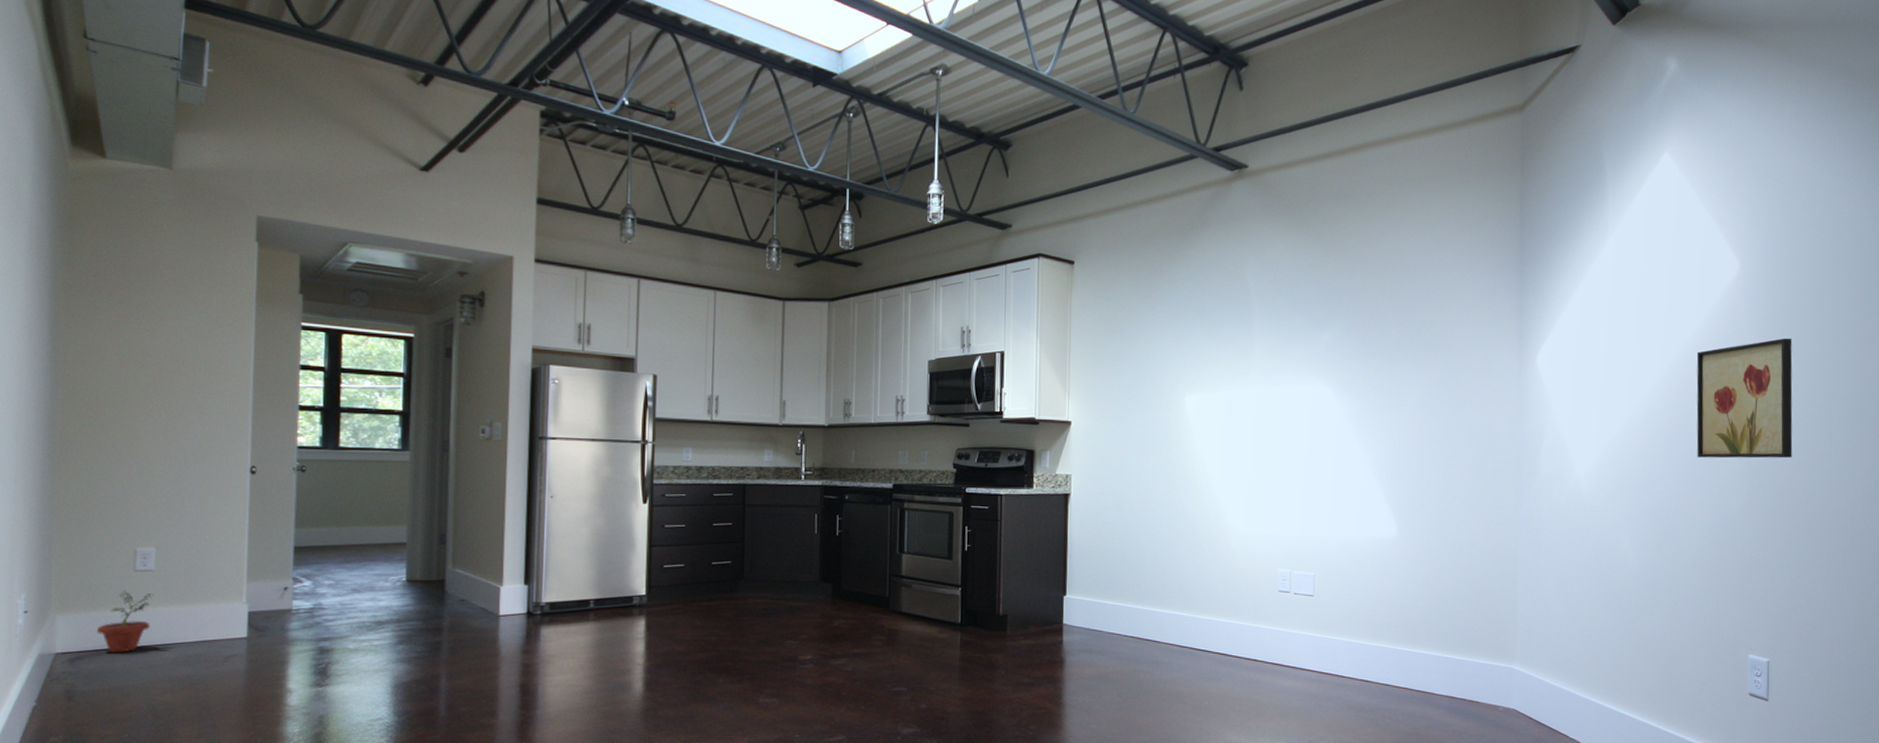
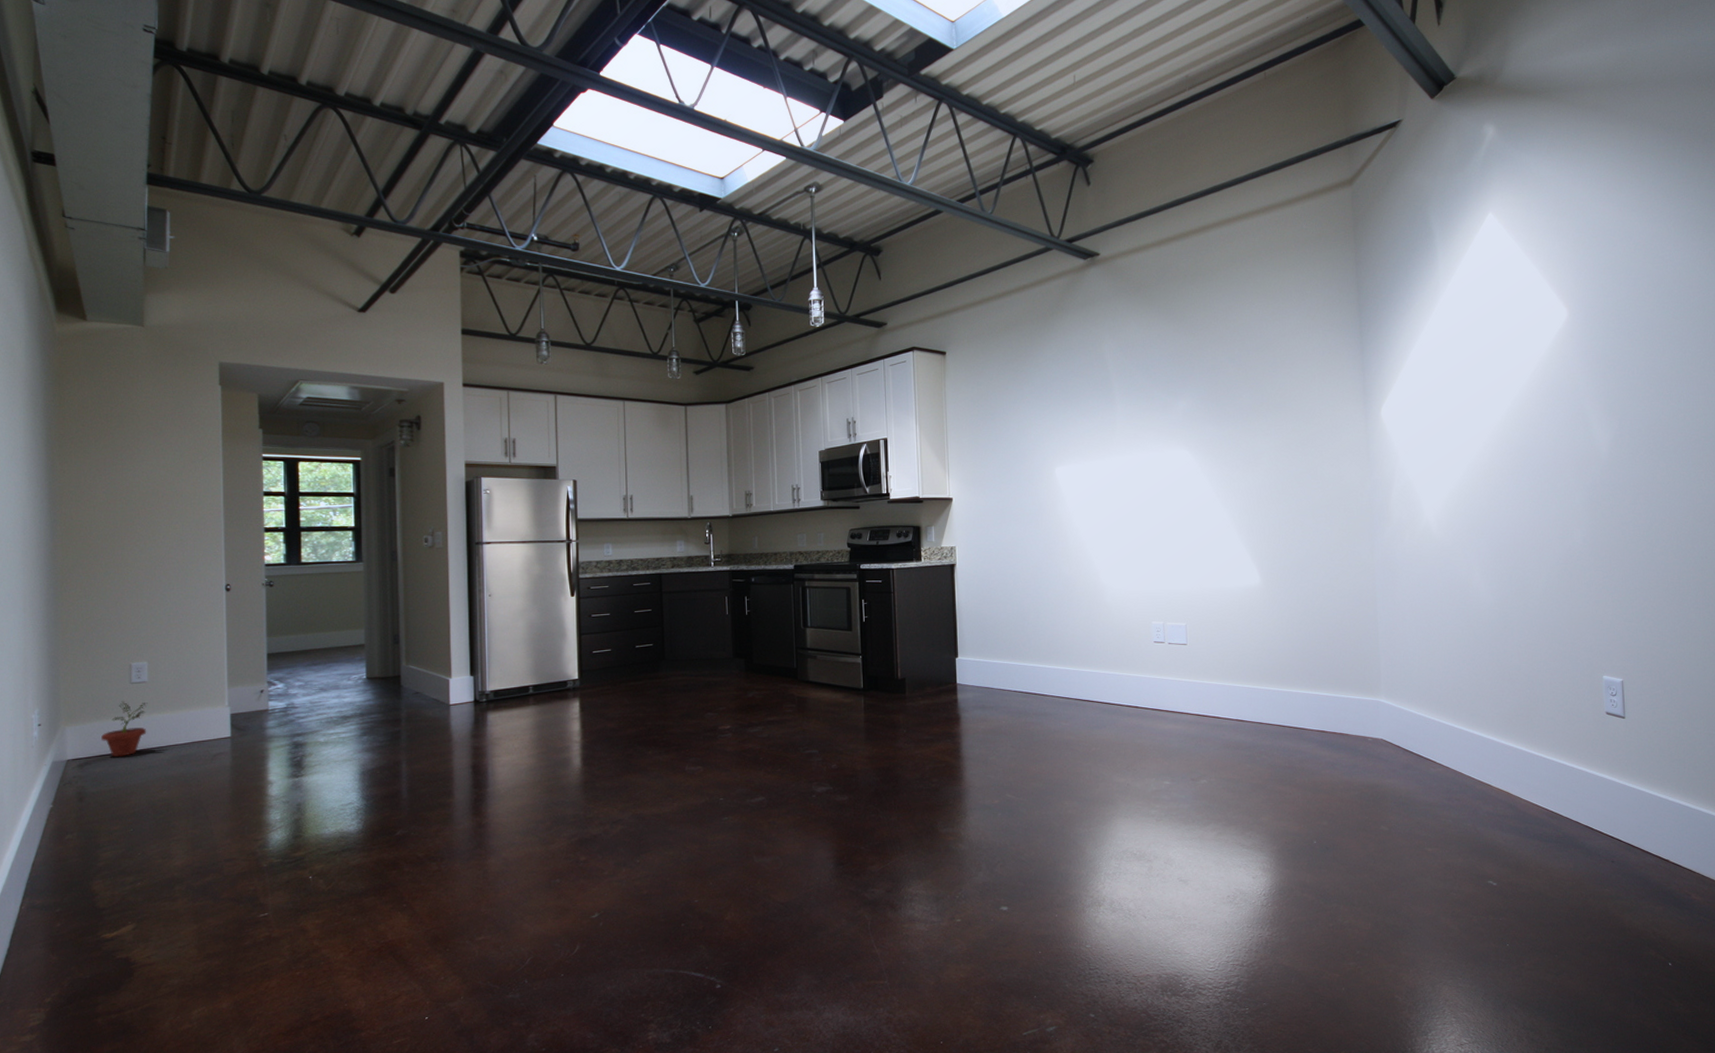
wall art: present [1696,338,1793,459] -> none [1532,377,1631,494]

